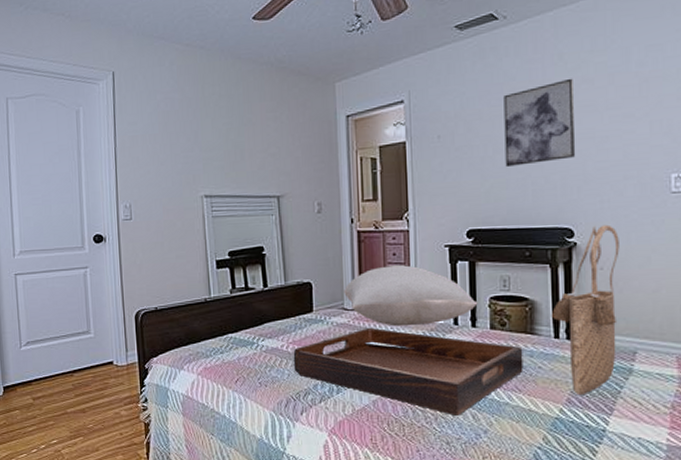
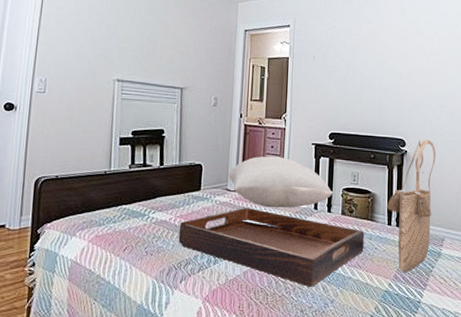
wall art: present [503,78,576,168] -> none [361,28,410,88]

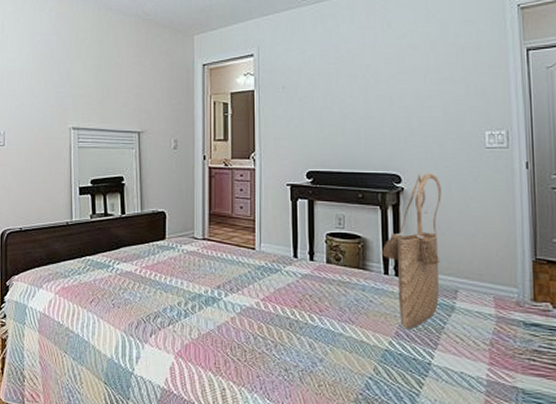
serving tray: present [178,208,365,287] -> none [145,257,356,344]
pillow: present [228,156,334,209] -> none [195,200,316,257]

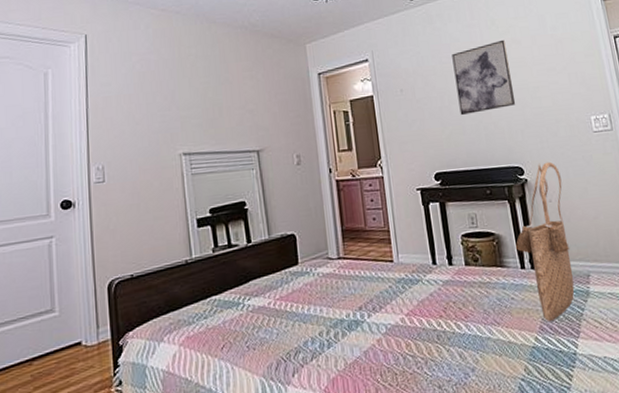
wall art: none [340,44,403,118] -> present [452,39,516,116]

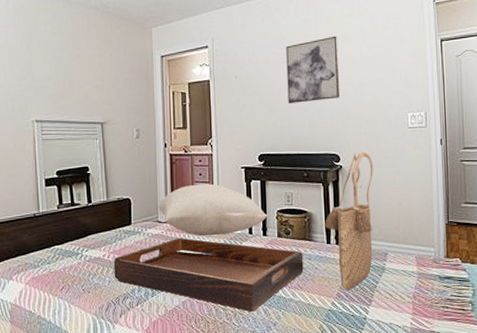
serving tray: none [281,275,499,357] -> present [113,238,304,312]
pillow: none [327,210,452,272] -> present [158,183,268,236]

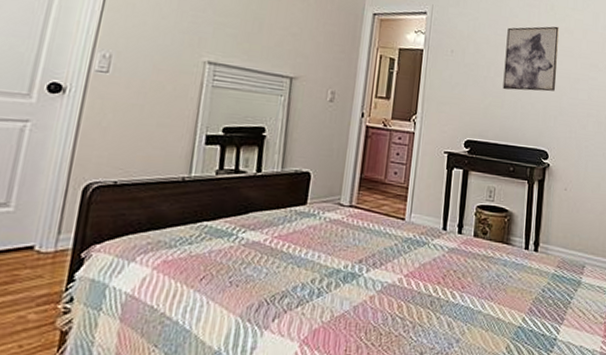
serving tray: present [113,238,304,312] -> none [273,227,499,324]
pillow: present [158,183,268,236] -> none [343,164,466,229]
tote bag: present [324,152,373,291] -> none [524,151,580,305]

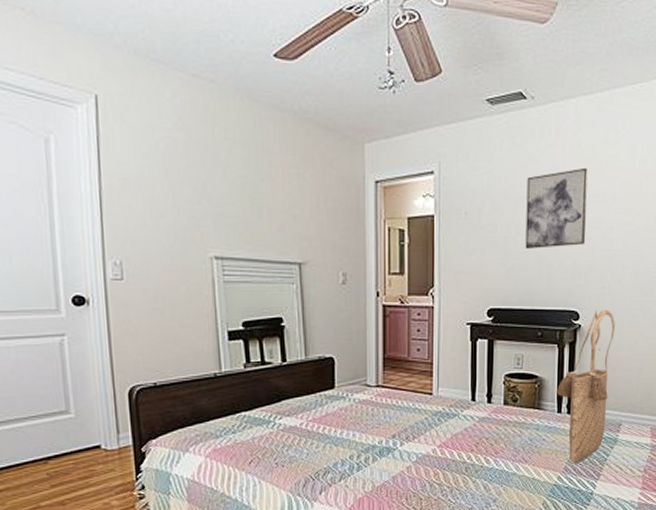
tote bag: none [524,151,580,305] -> present [555,309,615,464]

